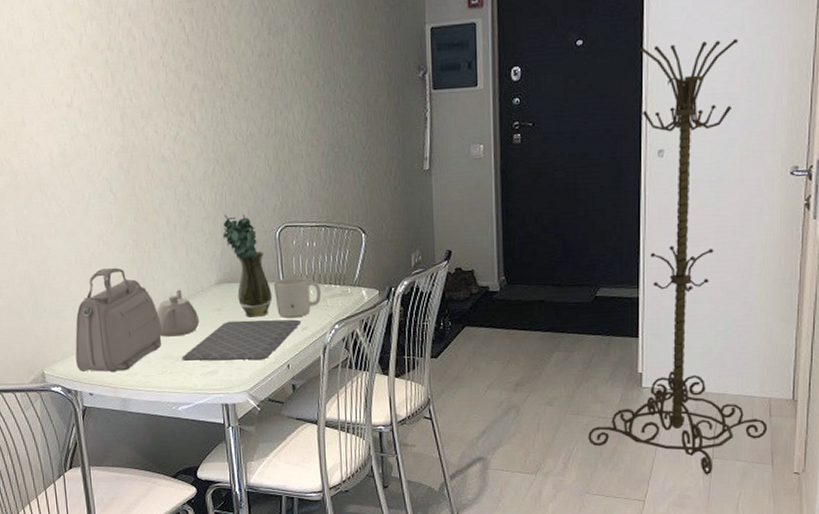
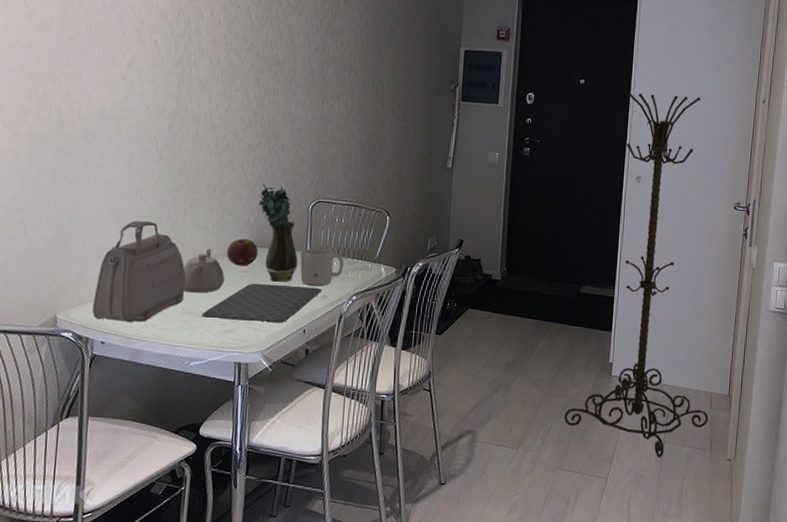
fruit: none [196,275,230,305] -> present [226,238,258,266]

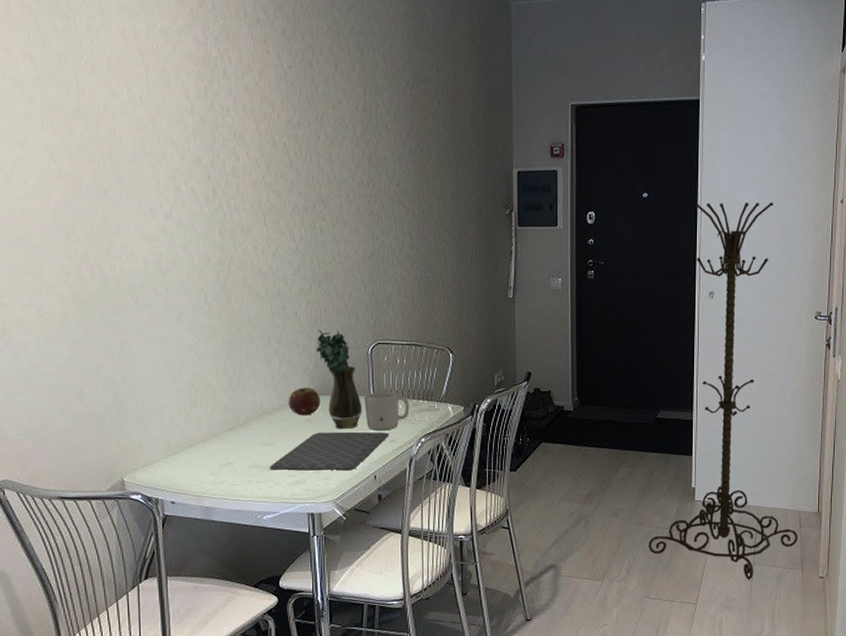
handbag: present [92,220,187,323] -> none [159,376,251,481]
teapot: present [183,248,225,293] -> none [245,400,290,446]

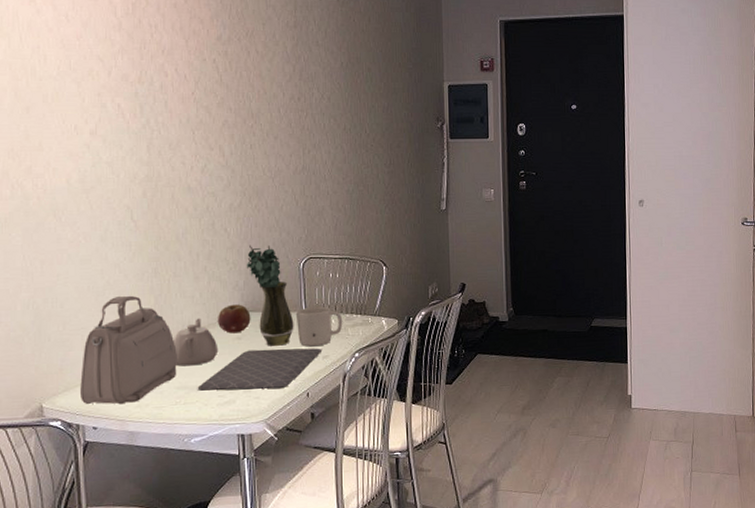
handbag: none [159,376,251,481] -> present [80,295,179,405]
teapot: none [245,400,290,446] -> present [173,318,219,367]
coat rack: present [648,202,798,580] -> none [587,112,735,487]

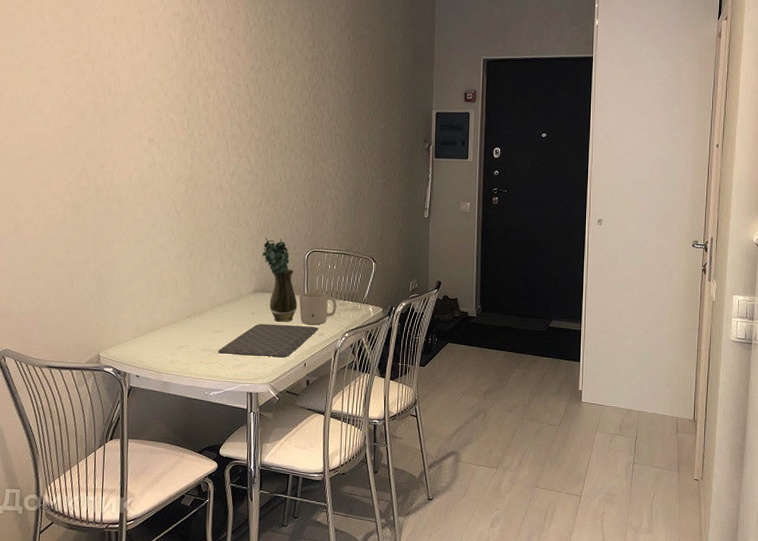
handbag: present [80,295,179,405] -> none [128,272,205,359]
teapot: present [173,318,219,367] -> none [201,294,236,333]
fruit: present [217,304,251,334] -> none [236,285,263,309]

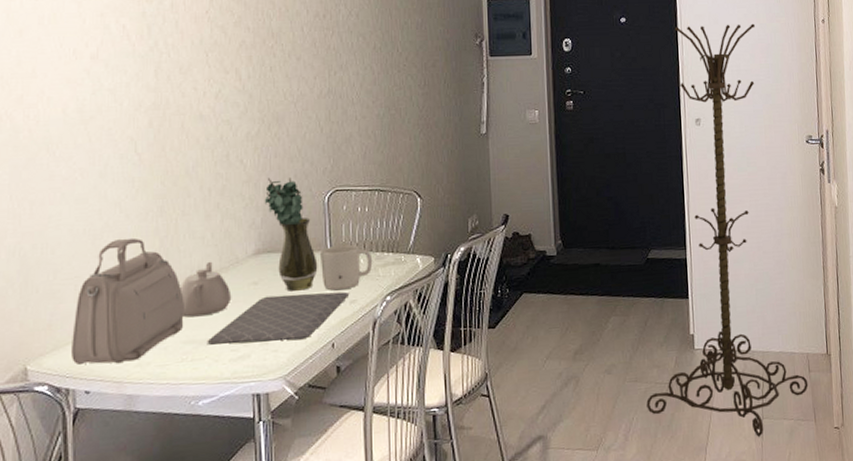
handbag: none [128,272,205,359] -> present [72,237,186,366]
teapot: none [201,294,236,333] -> present [179,261,232,318]
coat rack: none [539,143,675,477] -> present [646,23,809,437]

